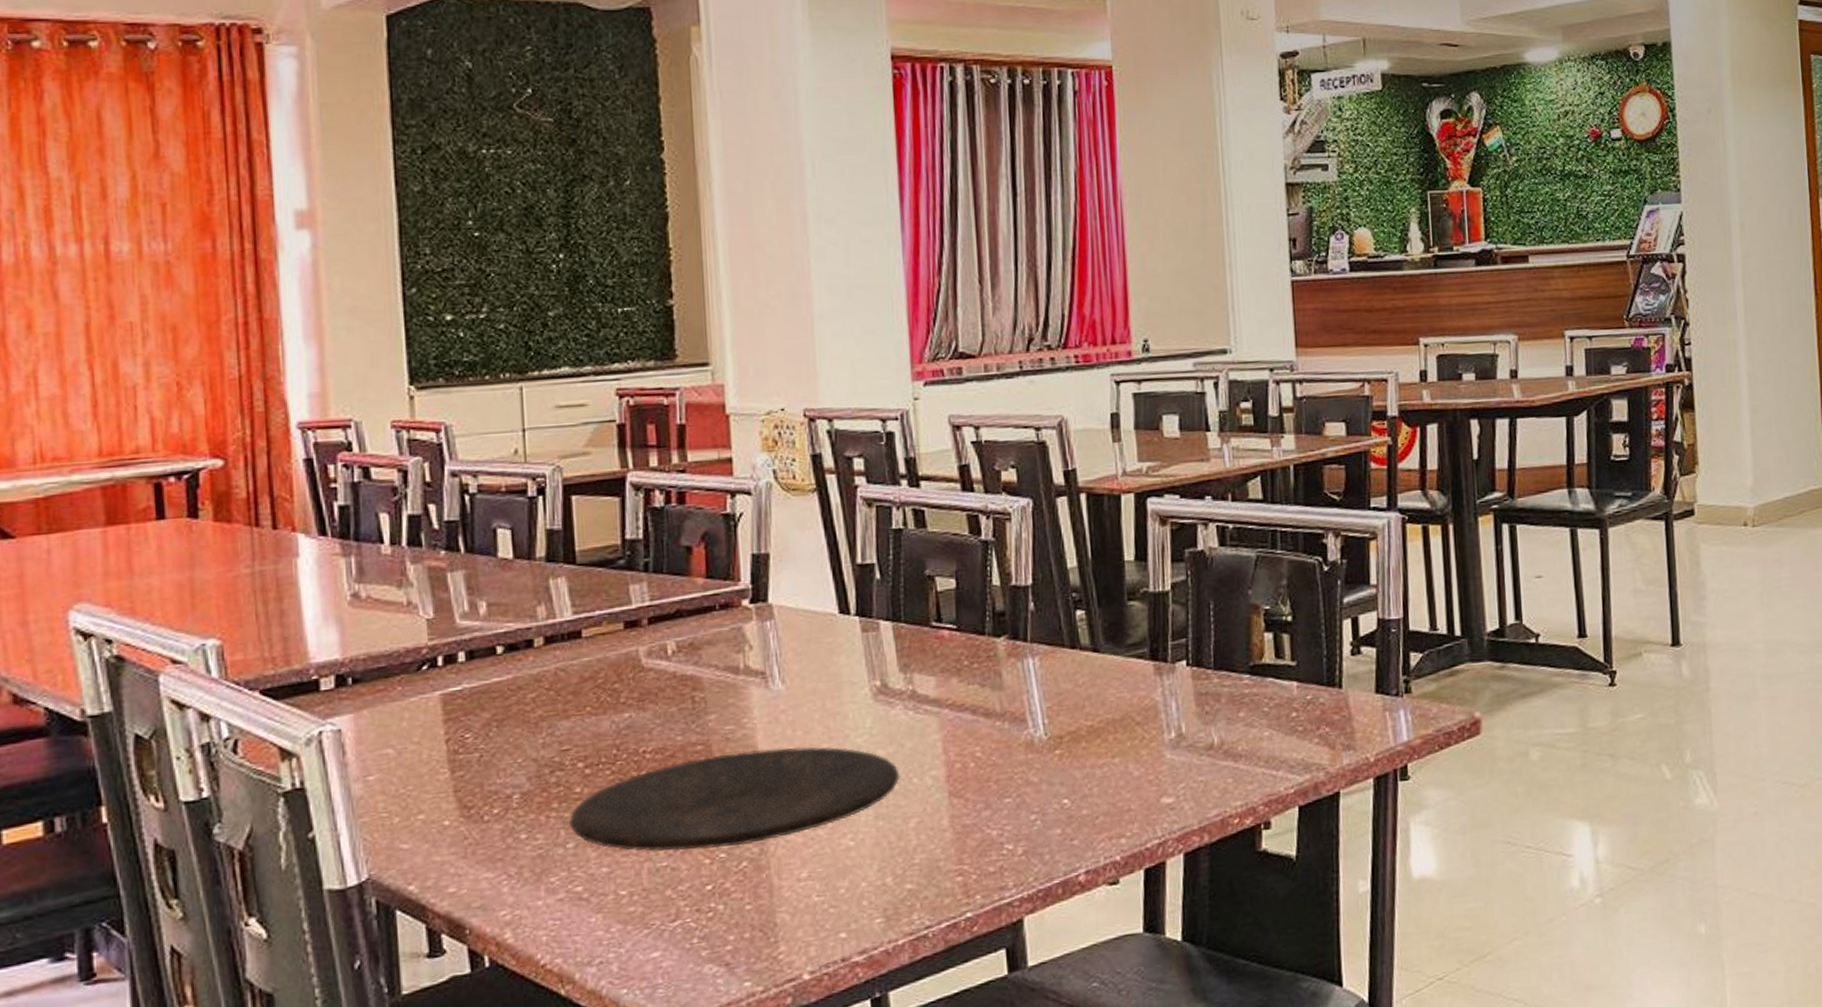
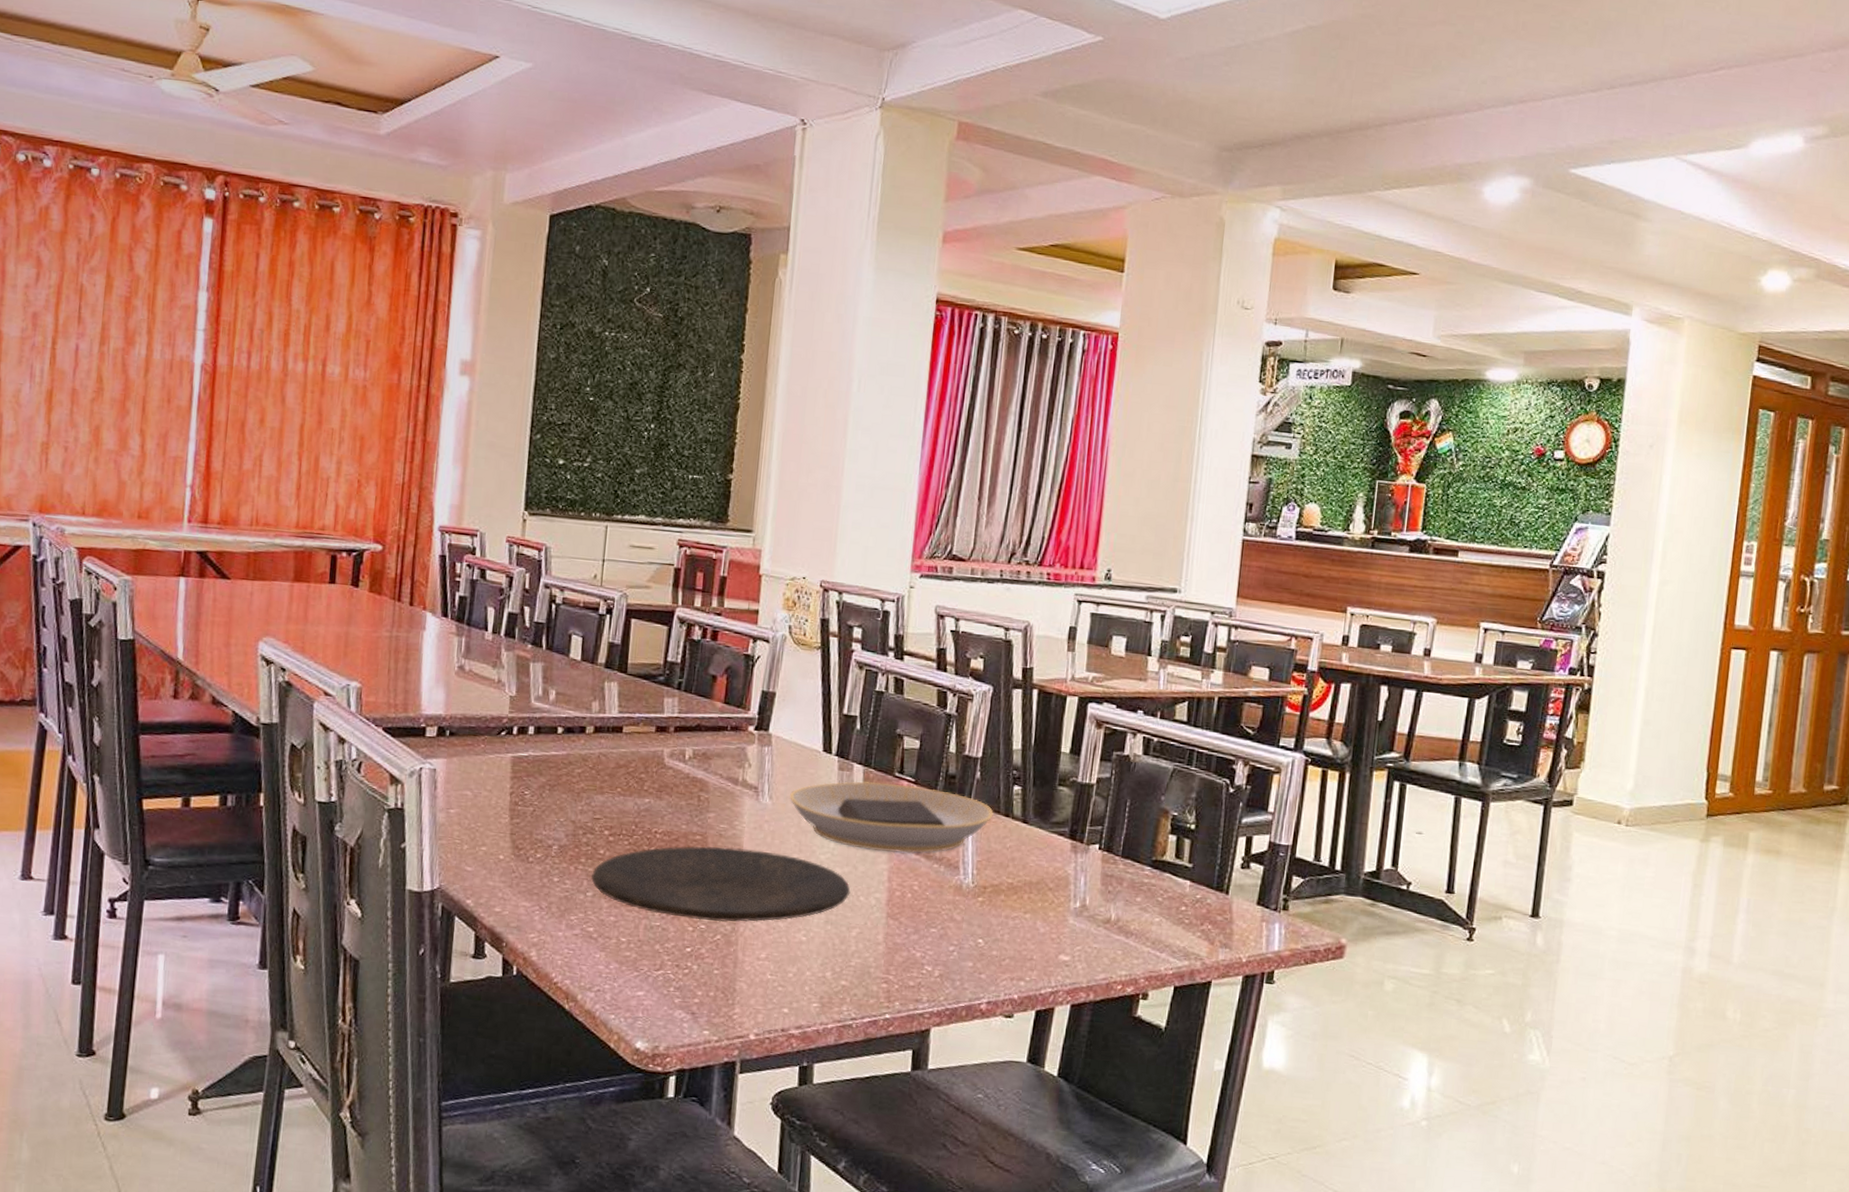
plate: none [805,632,1057,722] -> present [789,781,994,853]

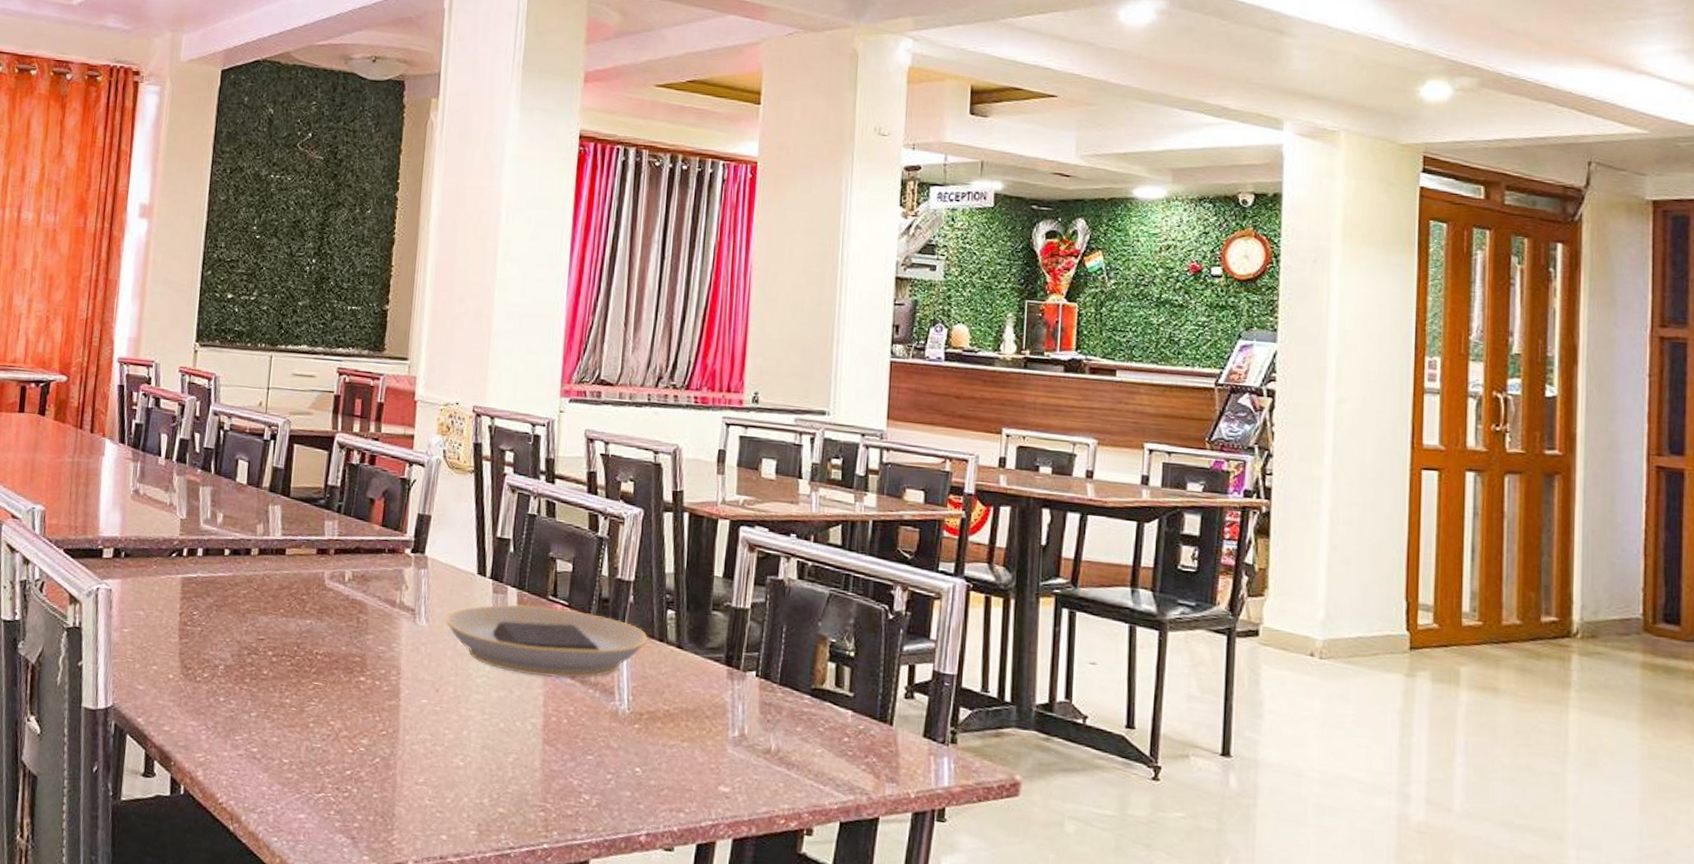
plate: present [591,846,851,922] -> none [255,667,507,745]

